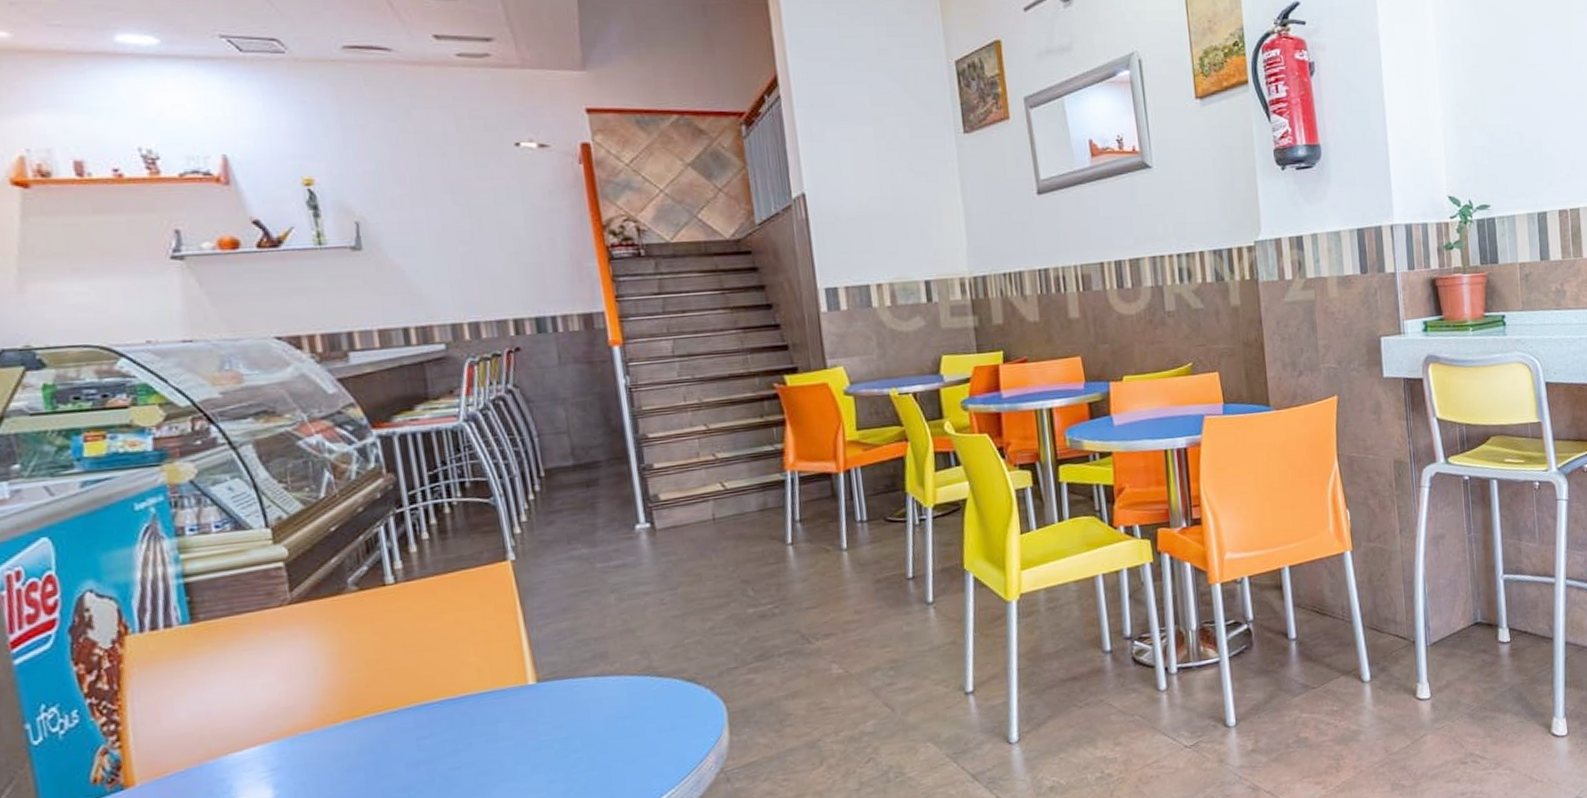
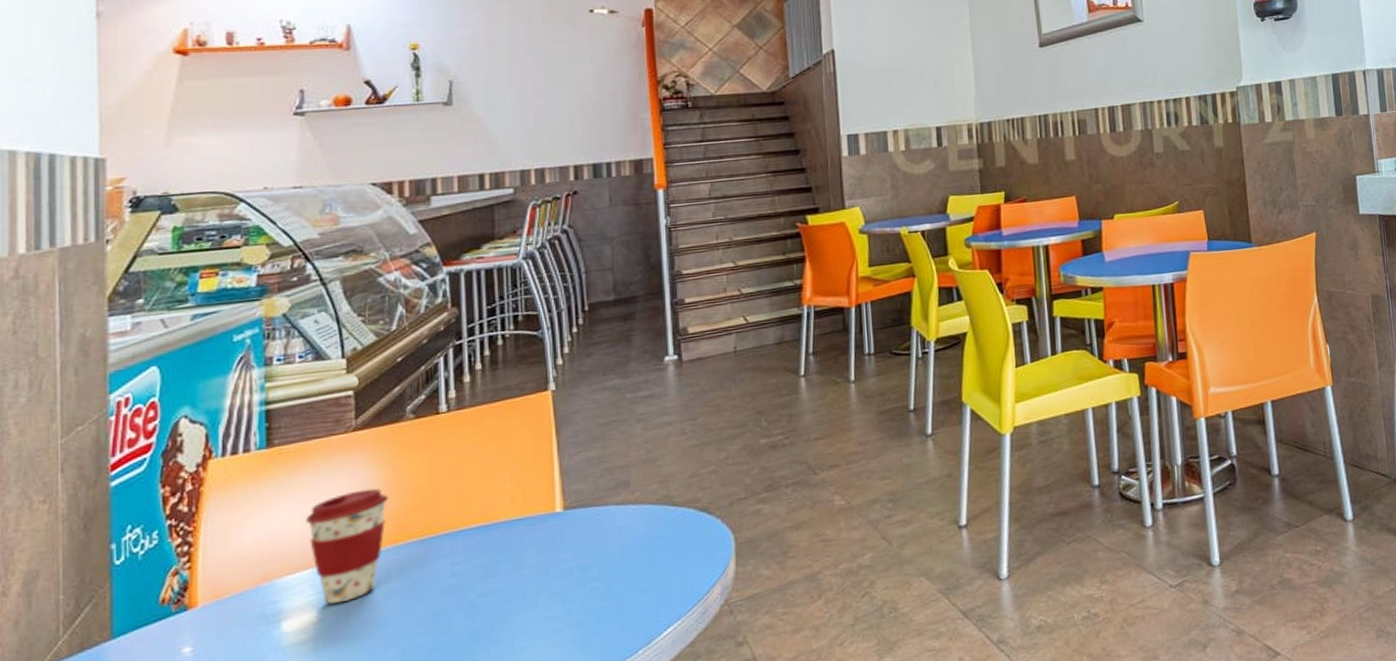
coffee cup: none [246,663,340,781] -> present [306,488,389,605]

